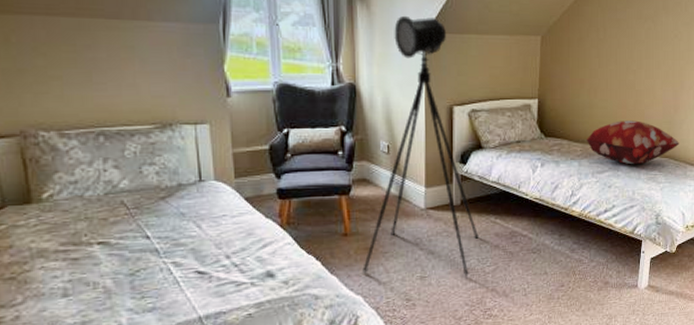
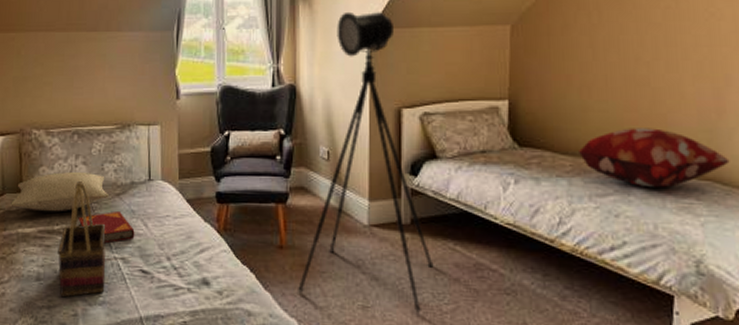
pillow: none [16,176,151,223] -> present [11,171,109,212]
woven basket: none [88,187,155,311] -> present [56,181,106,298]
hardback book: none [113,214,187,250] -> present [78,210,135,244]

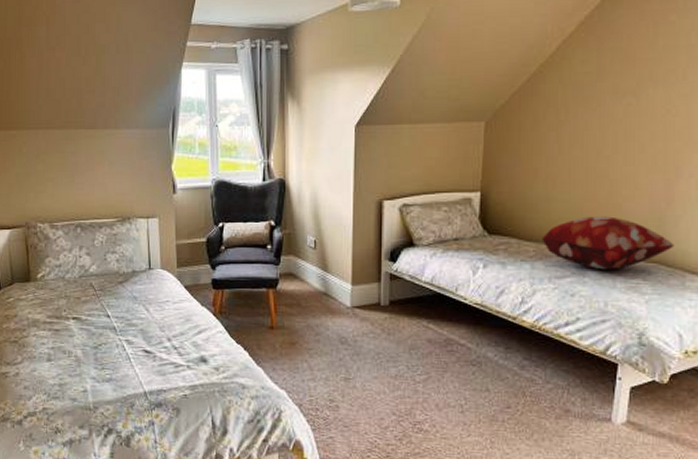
pillow: present [11,171,109,212] -> none [20,262,112,299]
woven basket: present [56,181,106,298] -> none [65,271,112,376]
hardback book: present [78,210,135,244] -> none [84,297,137,327]
lamp: present [298,11,434,313] -> none [287,108,409,383]

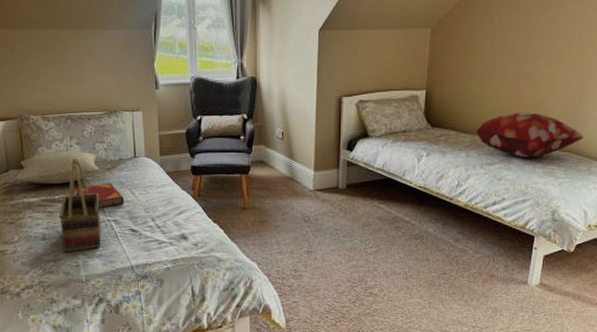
pillow: none [20,262,112,299] -> present [15,150,101,185]
woven basket: none [65,271,112,376] -> present [58,159,101,253]
hardback book: none [84,297,137,327] -> present [75,182,124,209]

